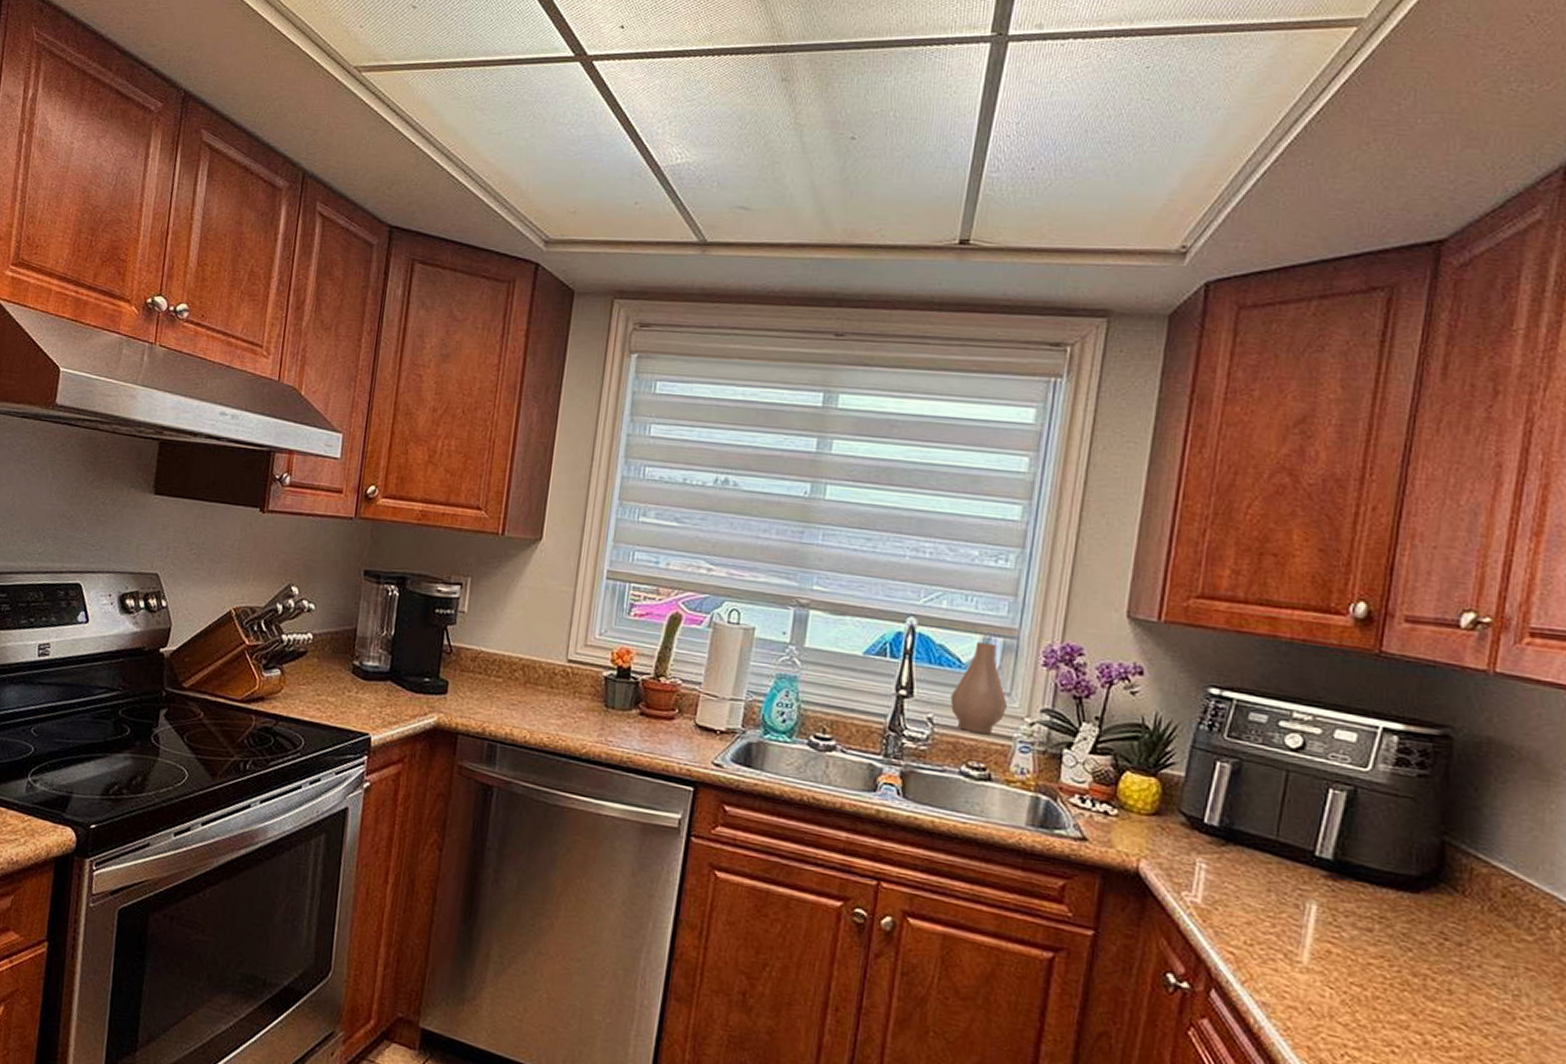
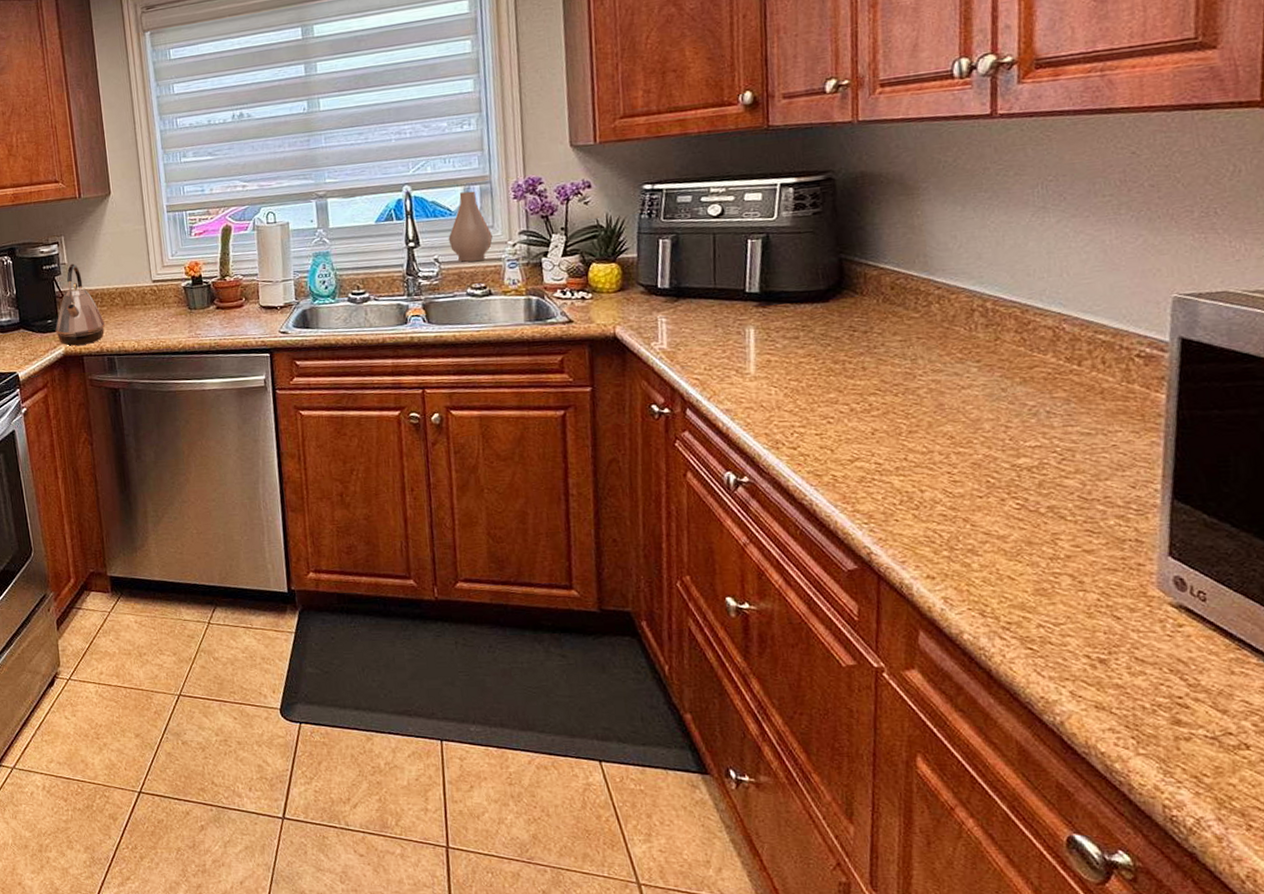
kettle: none [431,614,496,721] -> present [55,263,105,346]

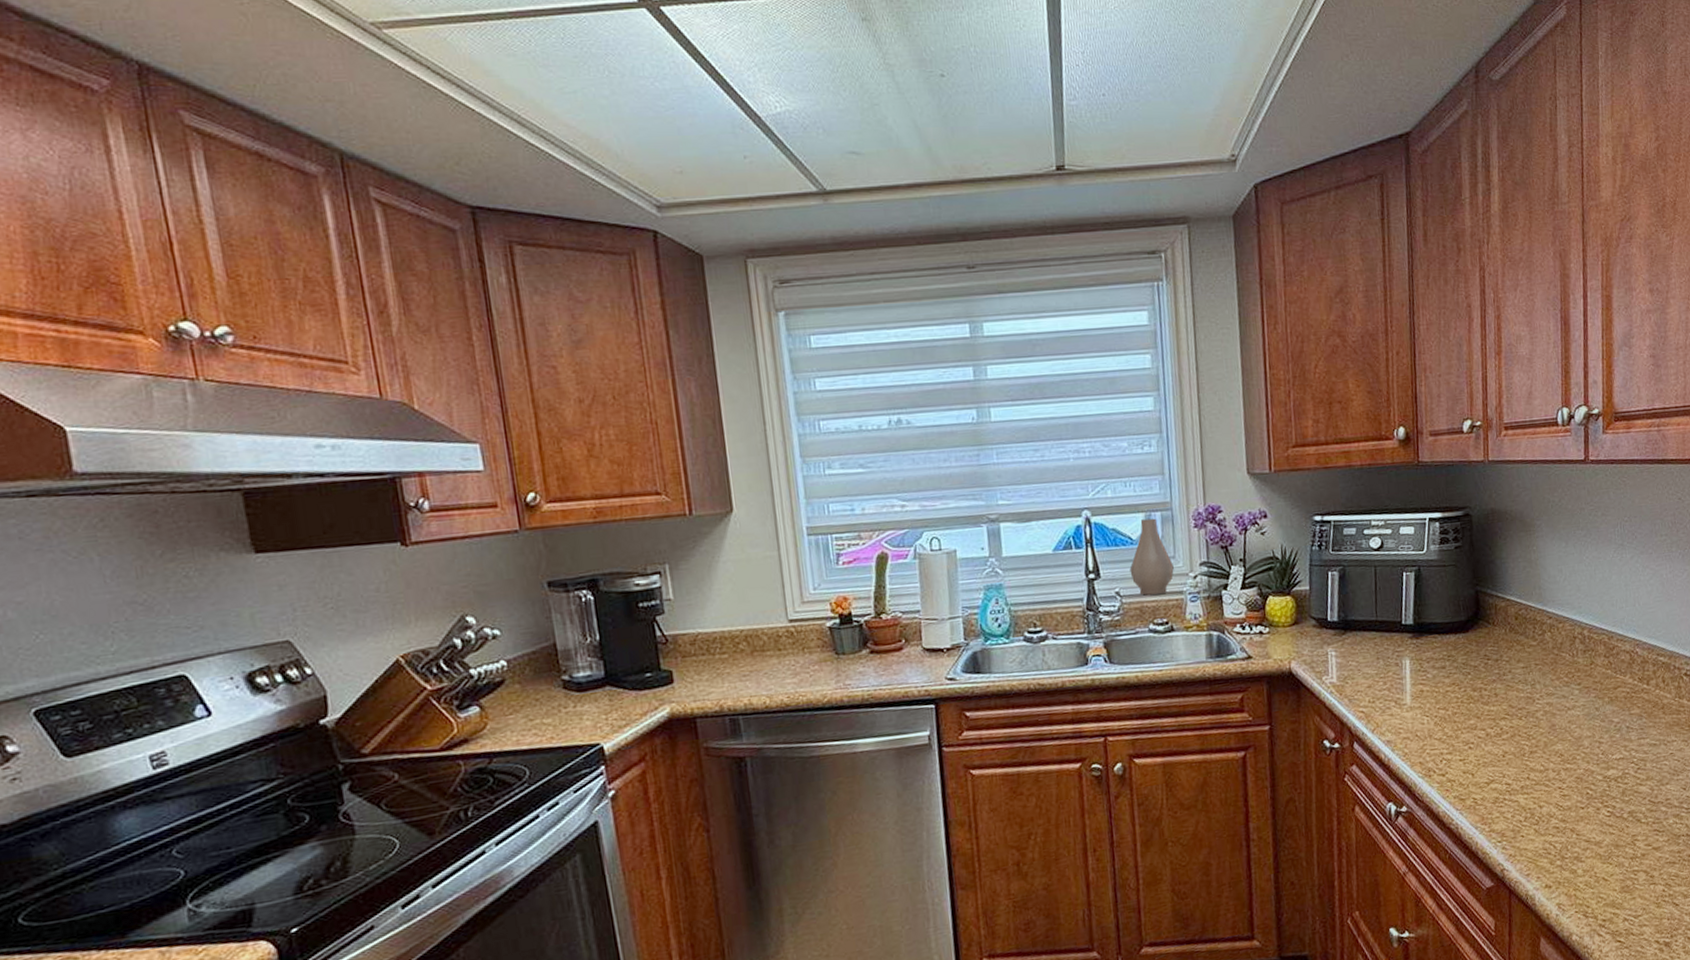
kettle: present [55,263,105,346] -> none [656,599,726,706]

